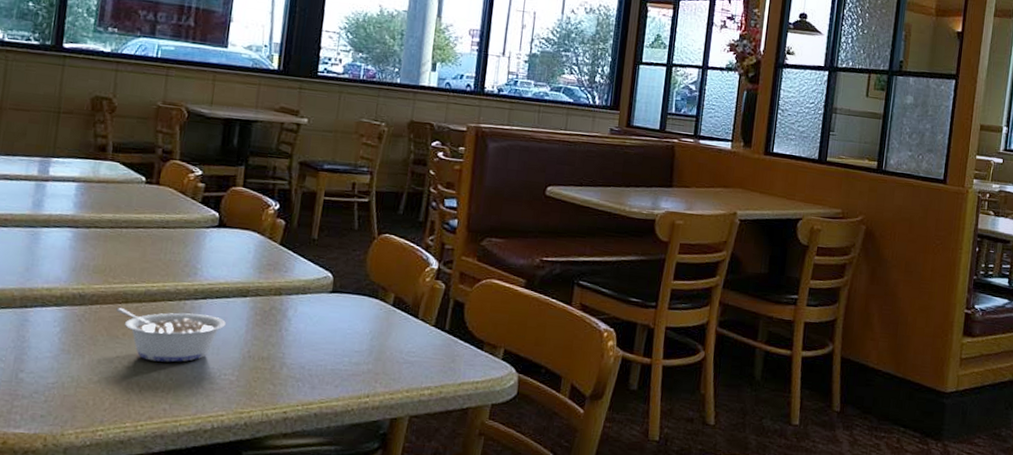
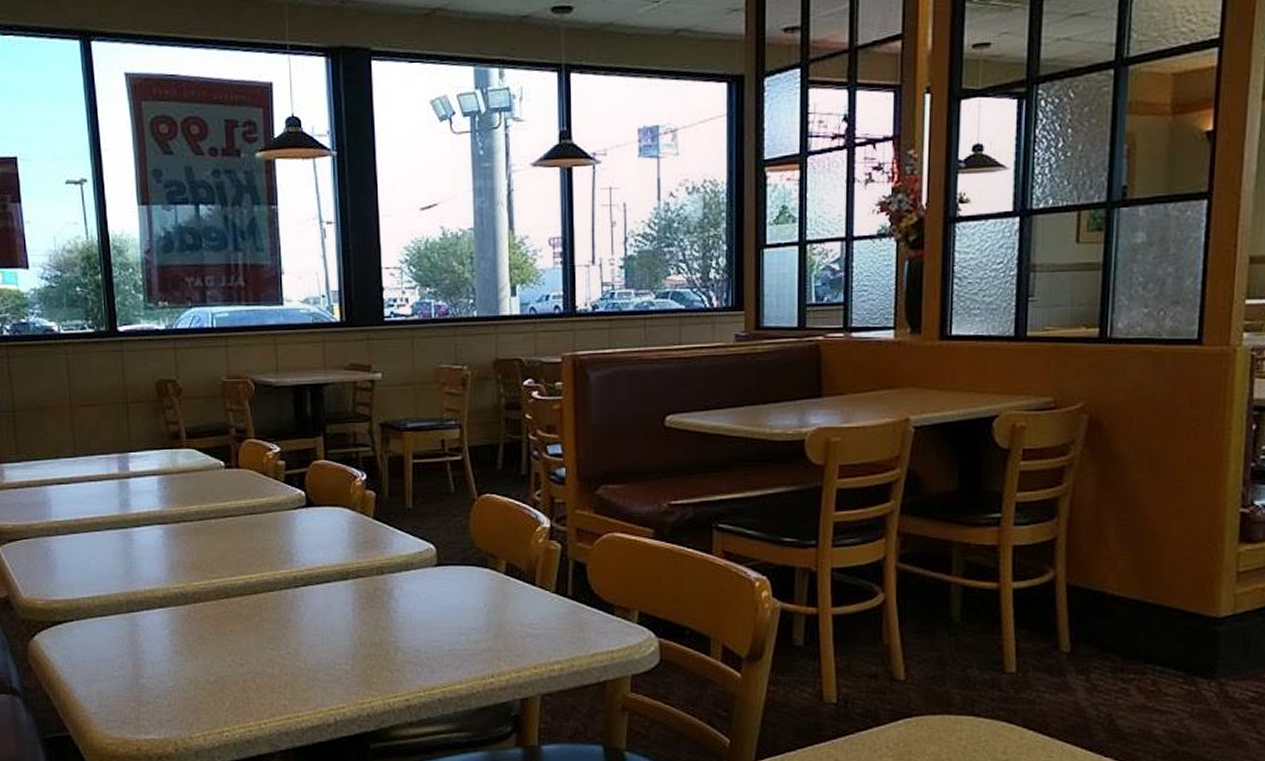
legume: present [116,308,226,363] -> none [220,603,331,656]

